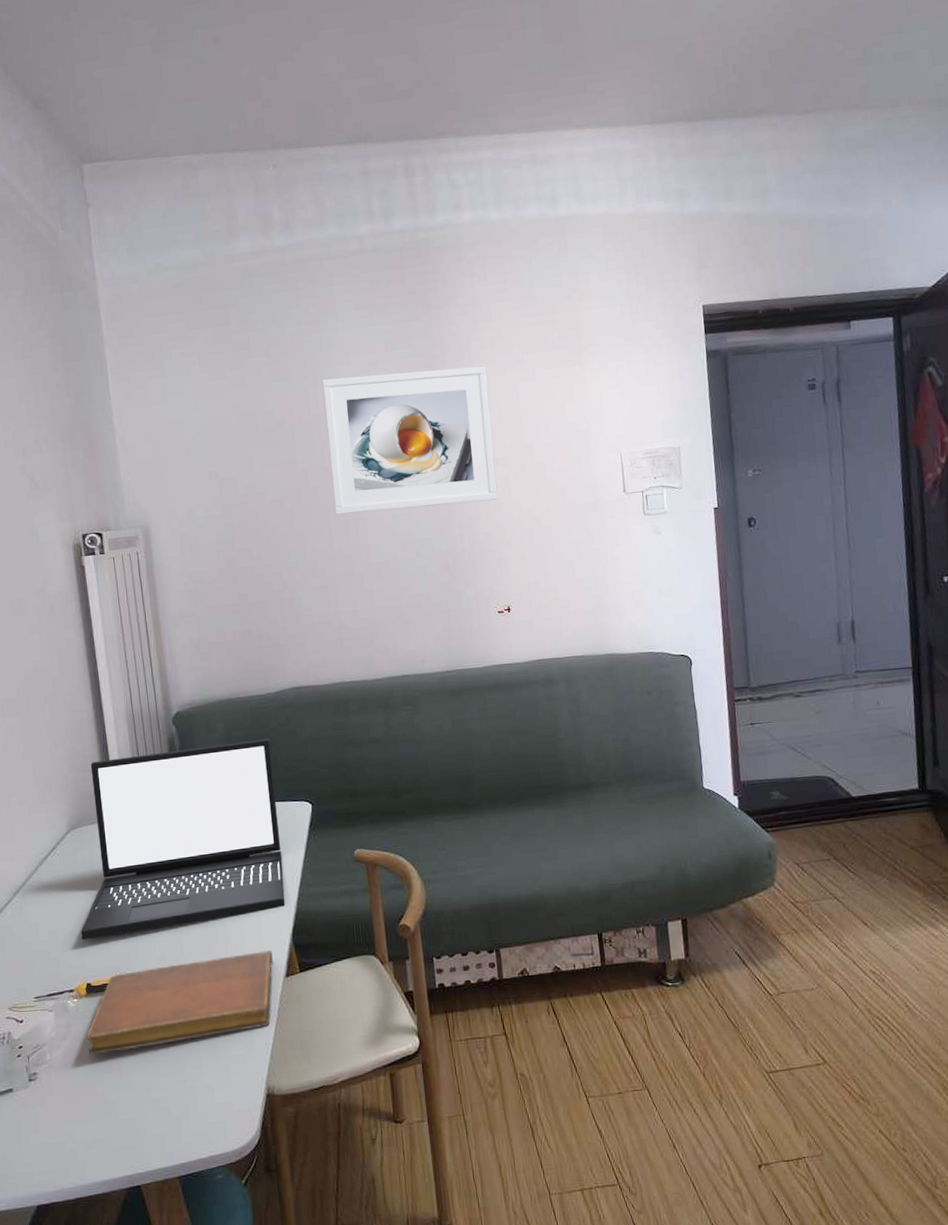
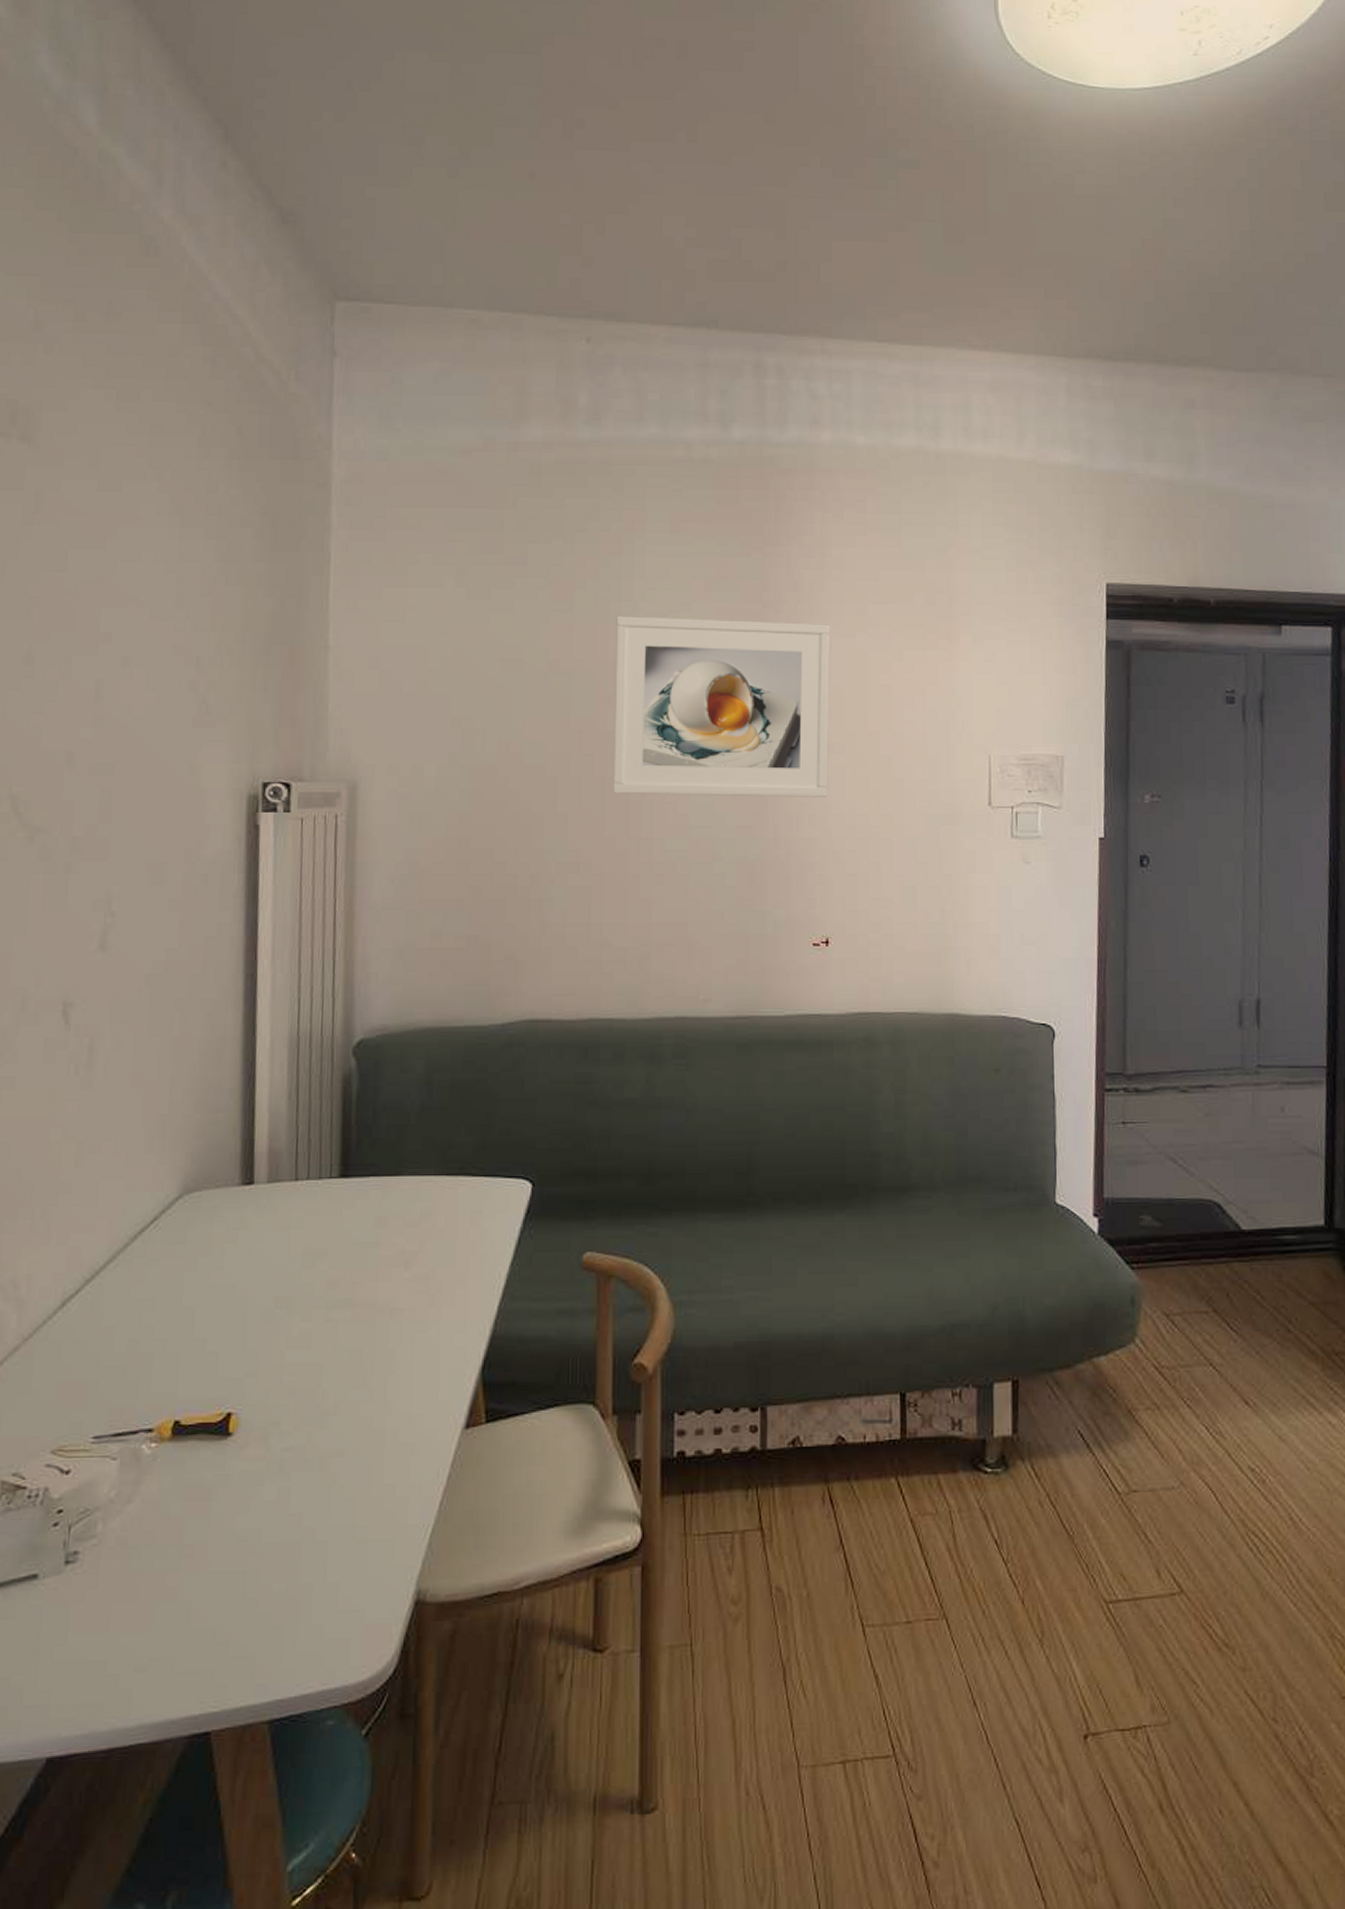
laptop: present [81,738,286,941] -> none [176,1087,485,1357]
notebook: present [87,950,273,1055] -> none [161,1389,450,1529]

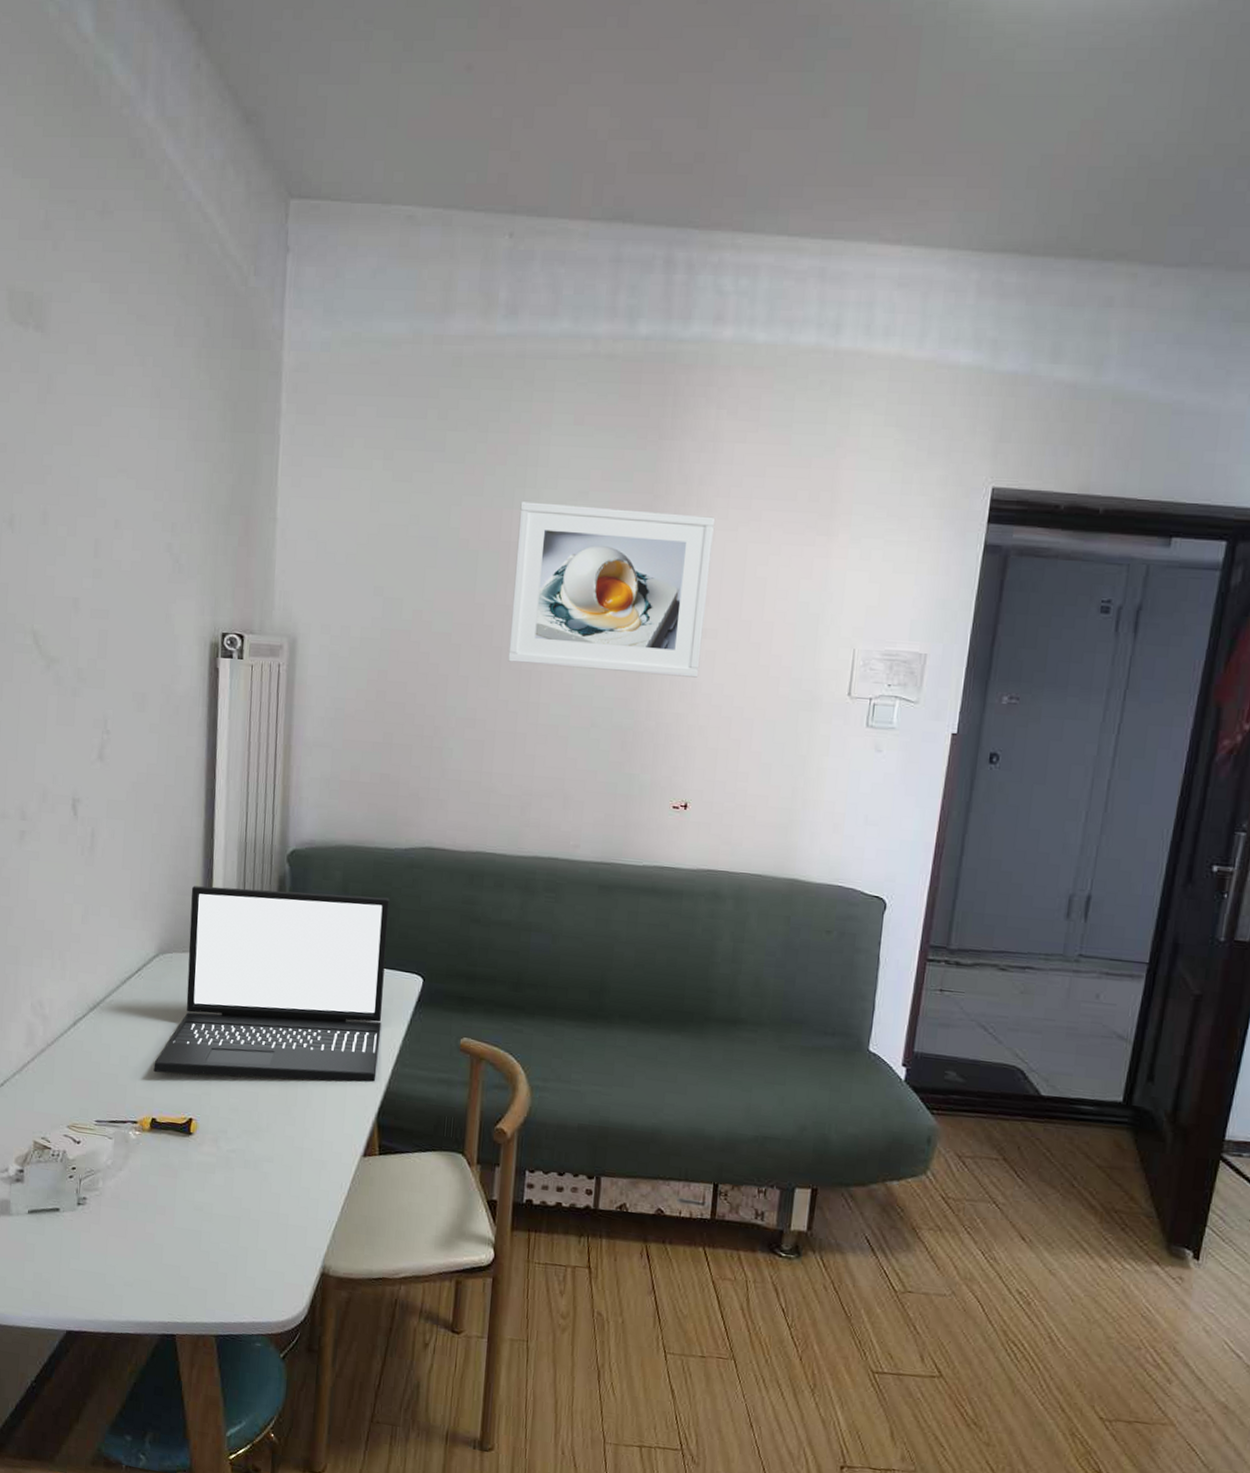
laptop: none [176,1087,485,1357] -> present [153,886,390,1082]

